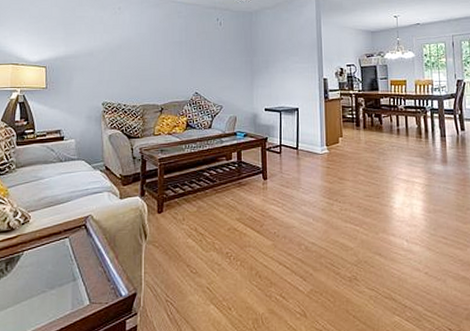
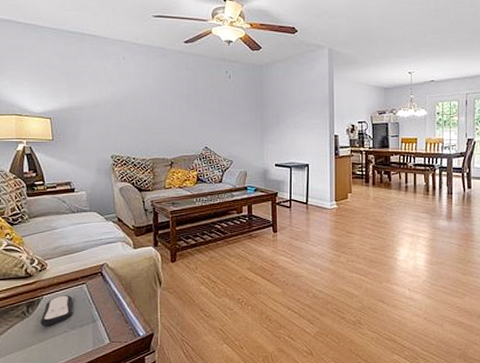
remote control: none [18,250,54,286] -> present [40,295,73,326]

